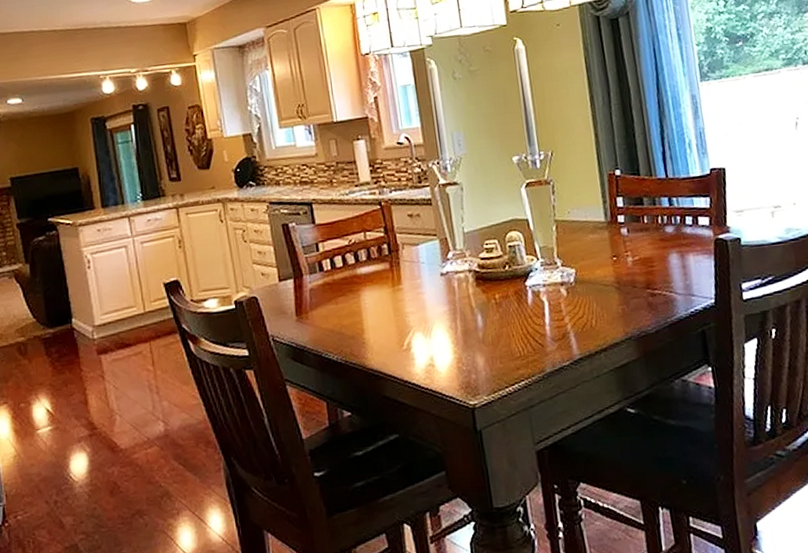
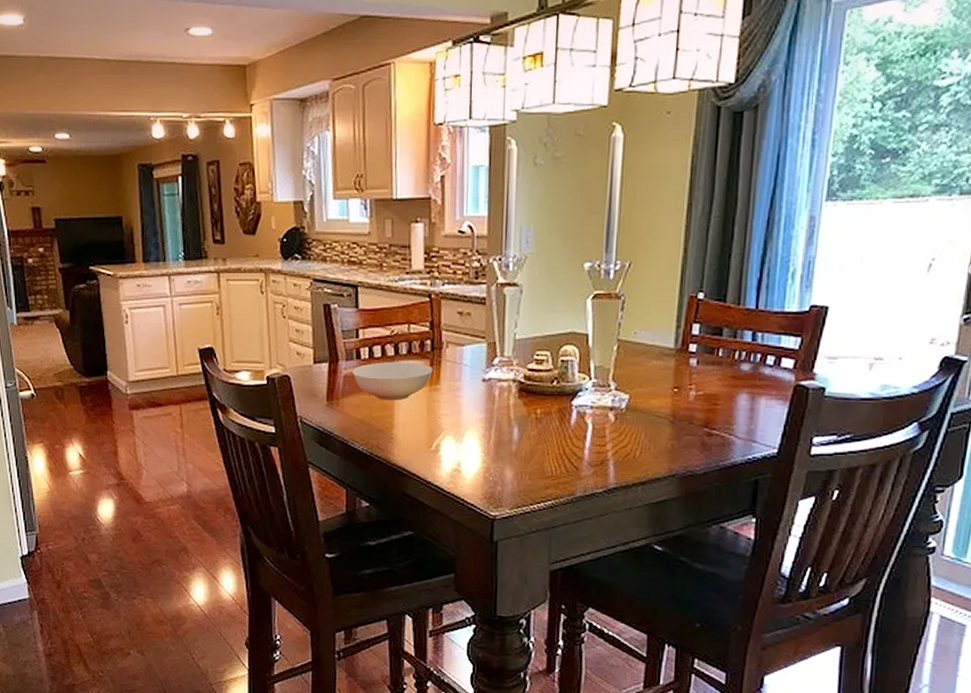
bowl: none [316,266,394,308] -> present [351,362,433,401]

